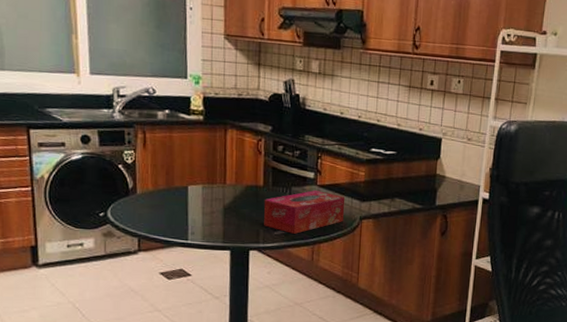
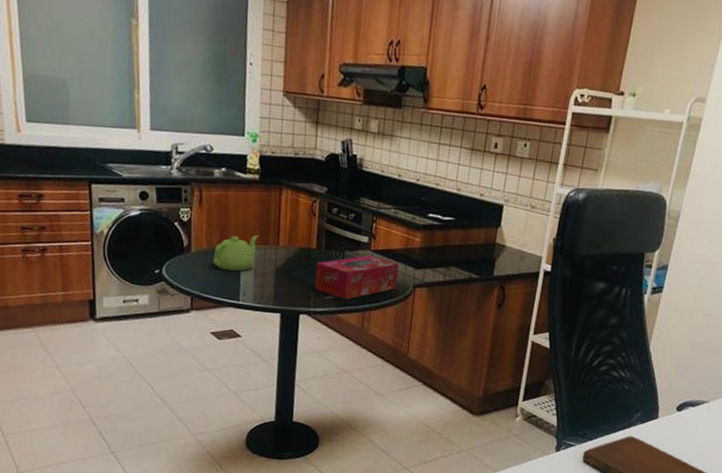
teapot: none [159,175,206,211] -> present [213,235,259,271]

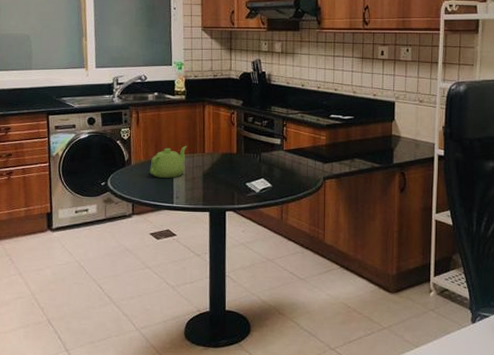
tissue box: present [315,255,399,300] -> none [237,155,309,195]

